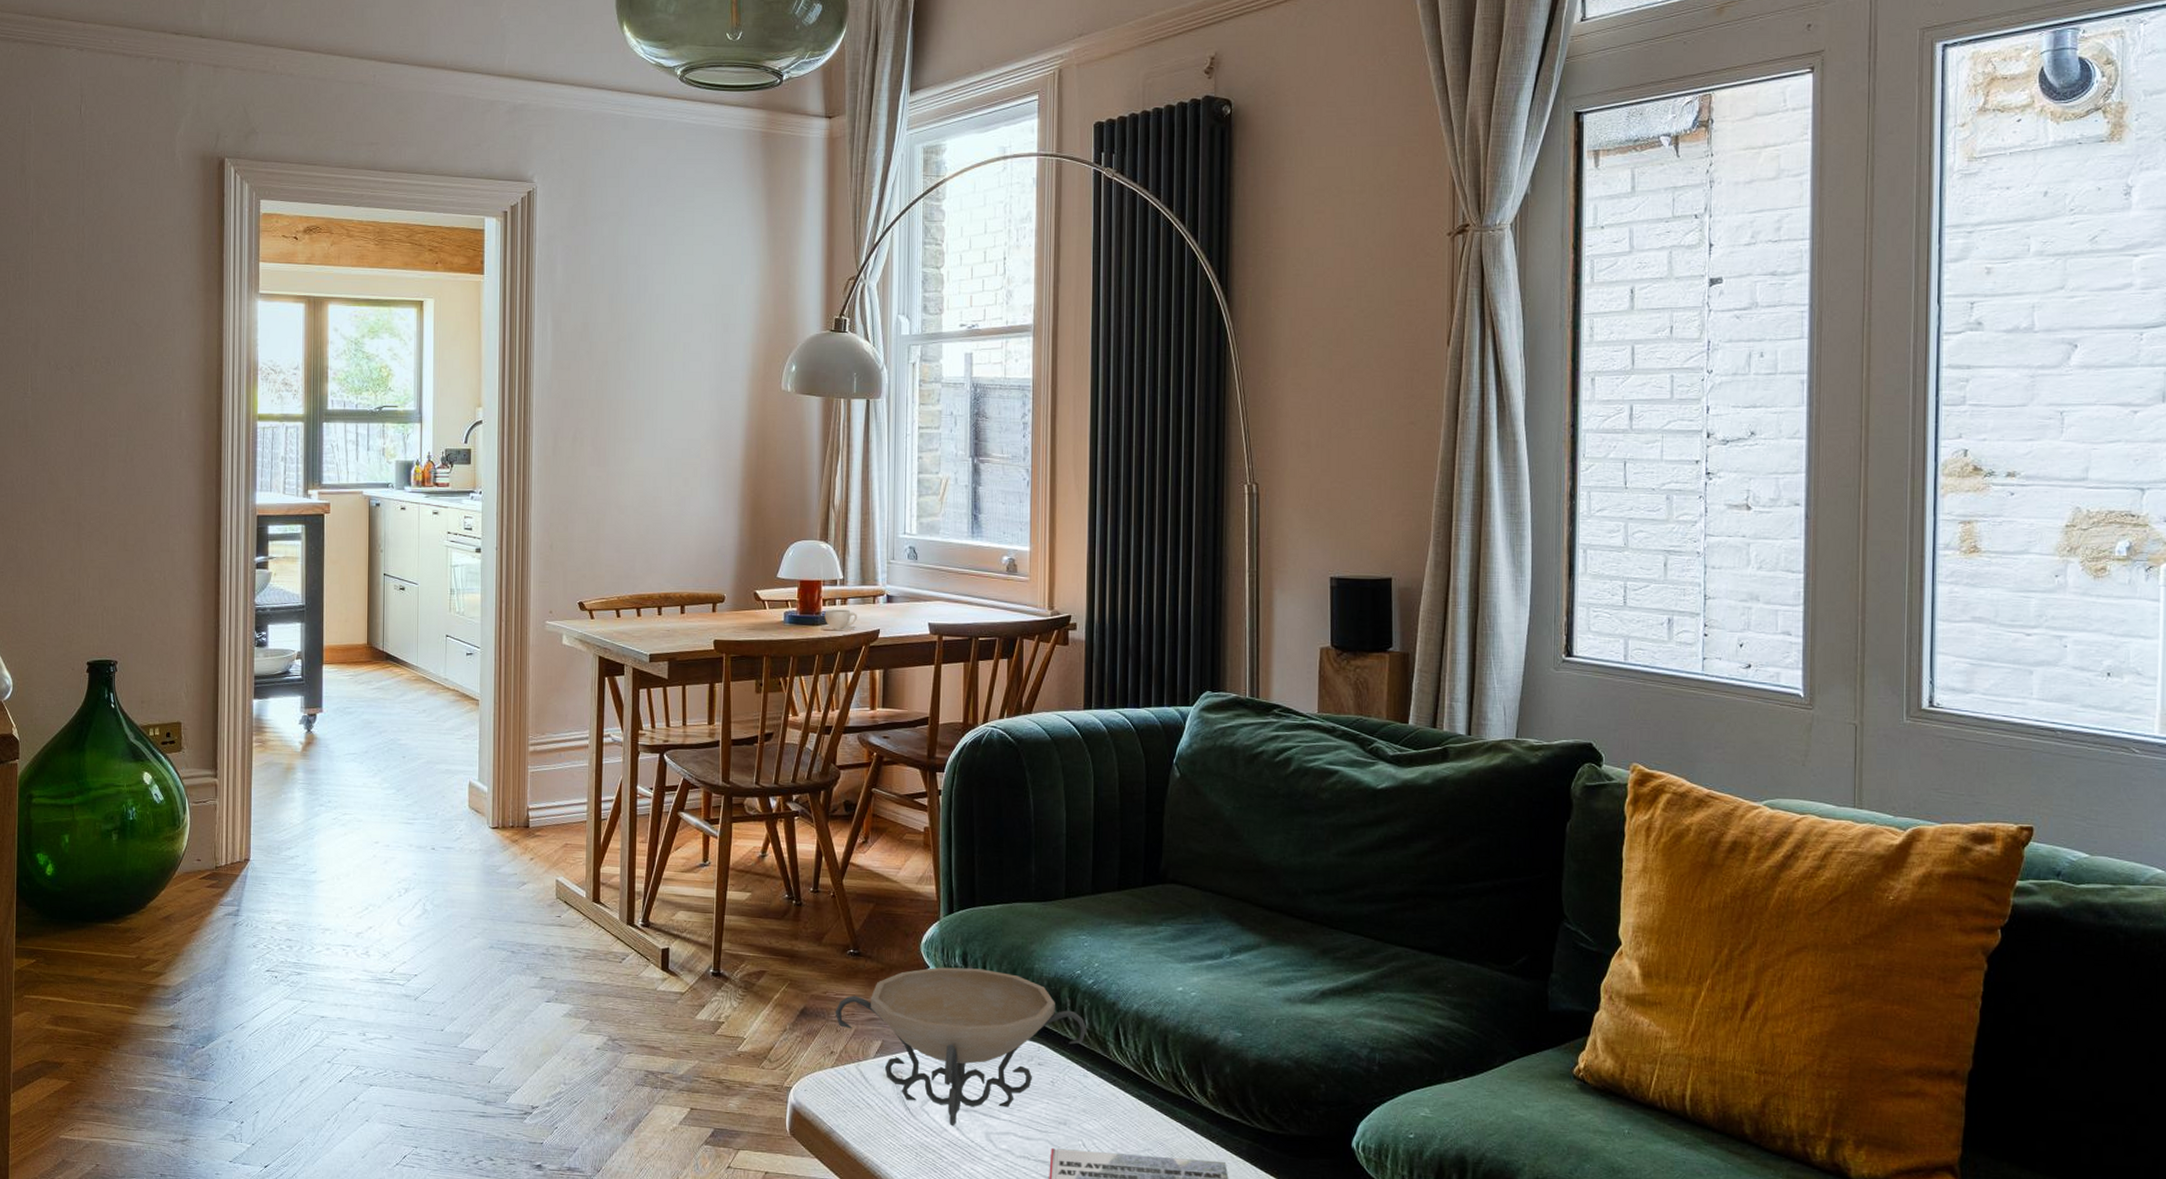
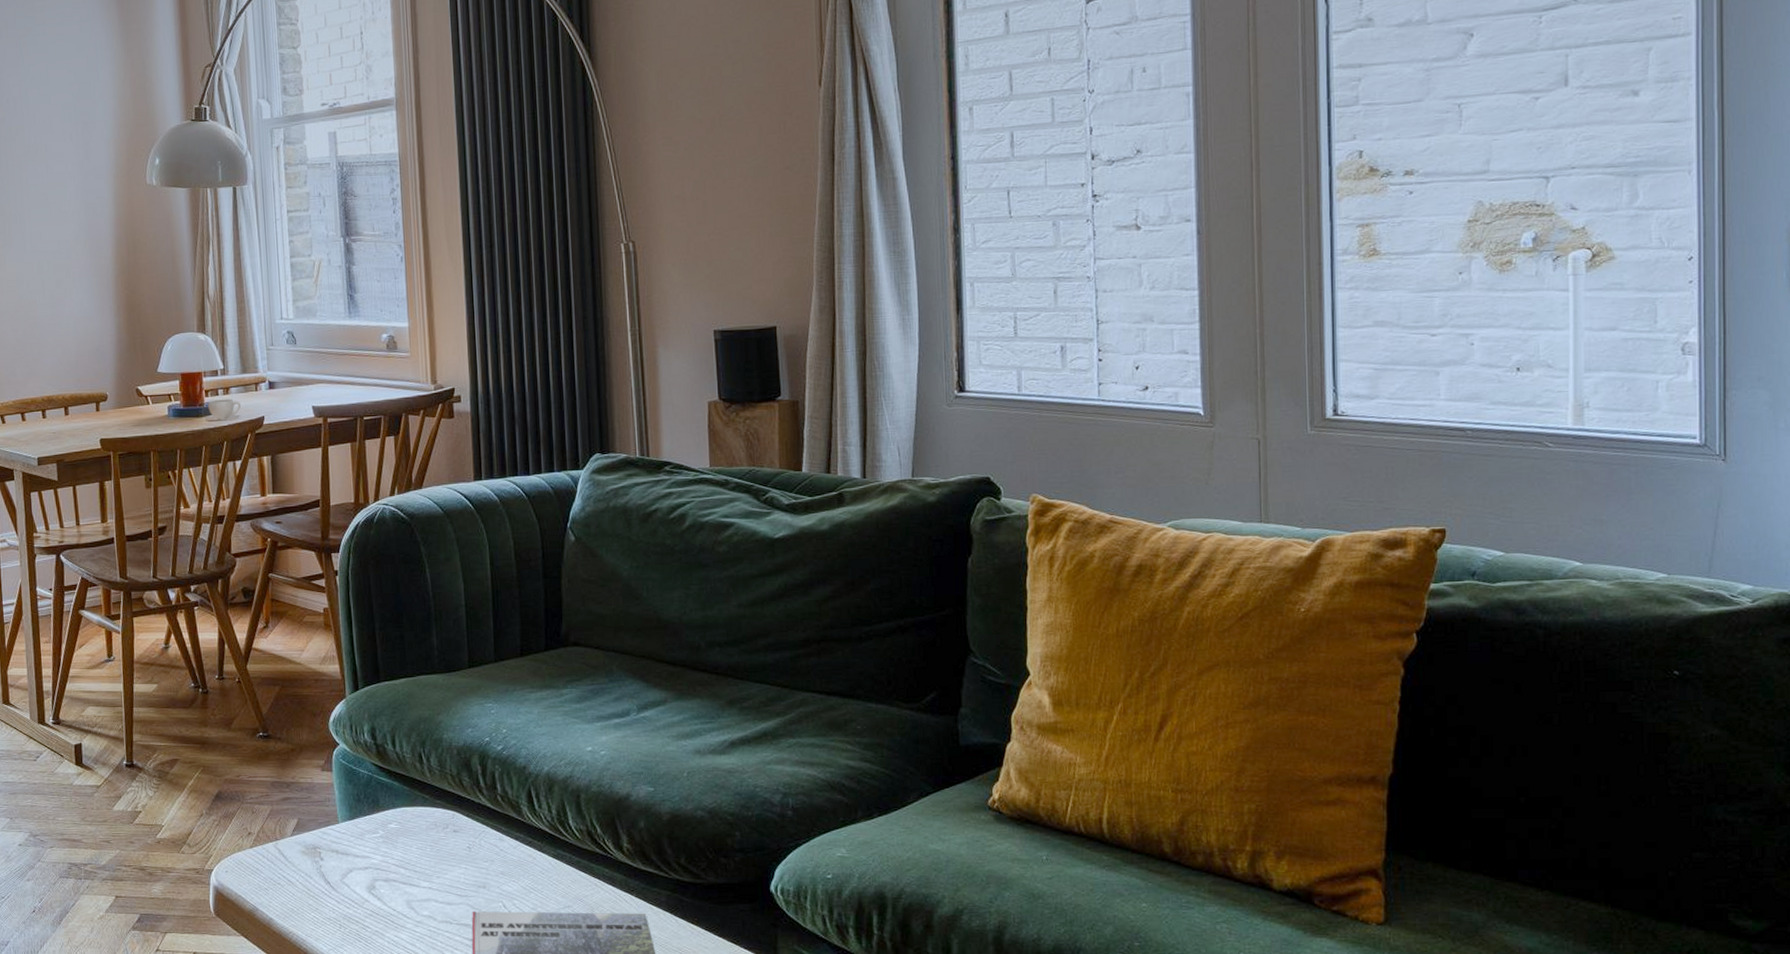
decorative bowl: present [834,966,1087,1127] -> none [249,740,500,897]

